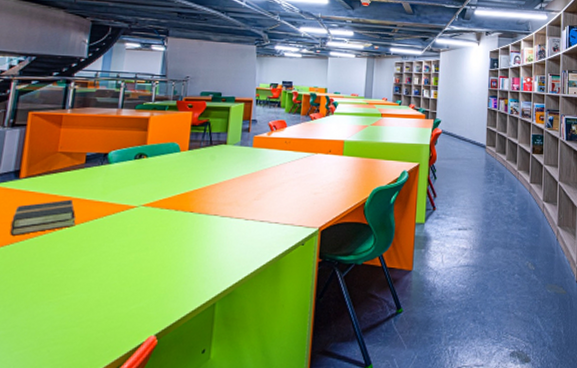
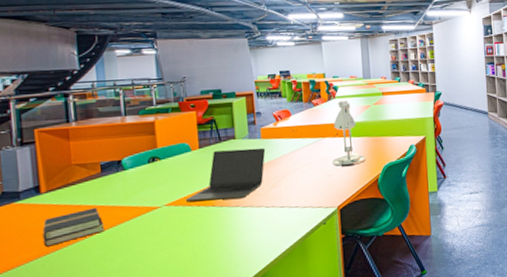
laptop: none [164,155,255,206] -> present [185,147,266,203]
desk lamp: none [321,118,355,186] -> present [332,101,366,167]

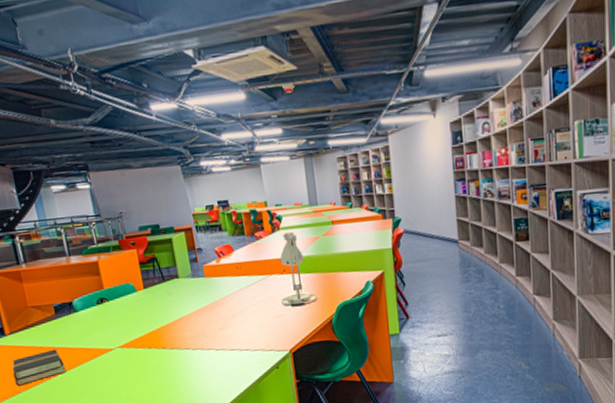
laptop: present [185,147,266,203] -> none [136,287,211,345]

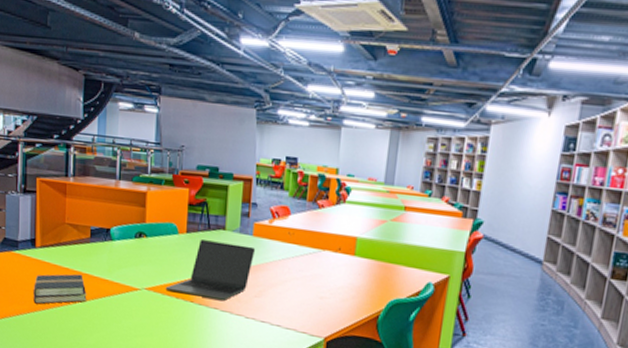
laptop: none [136,287,211,345] -> present [165,239,256,300]
desk lamp: present [279,232,317,307] -> none [328,208,368,293]

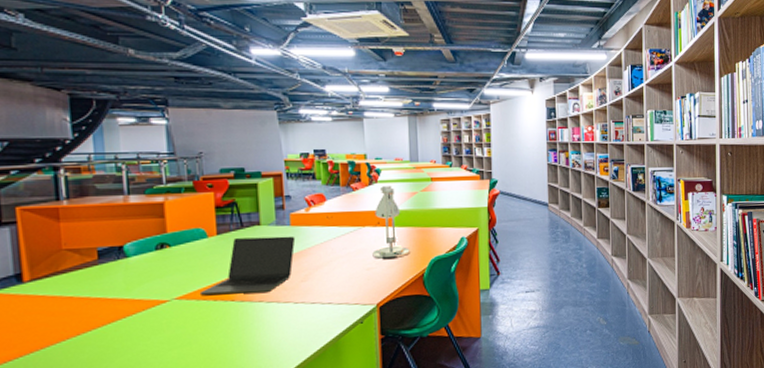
hardback book: present [33,274,87,304] -> none [25,300,102,344]
desk lamp: none [328,208,368,293] -> present [372,186,410,260]

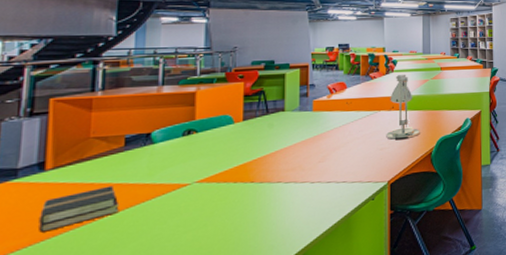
hardback book: none [25,300,102,344] -> present [39,185,120,232]
laptop: present [199,236,296,296] -> none [220,120,316,179]

